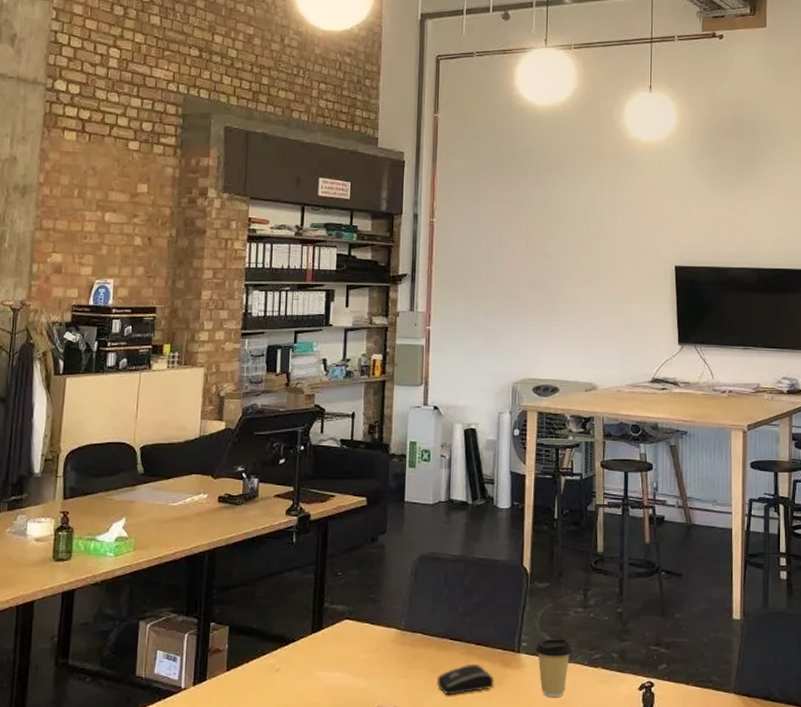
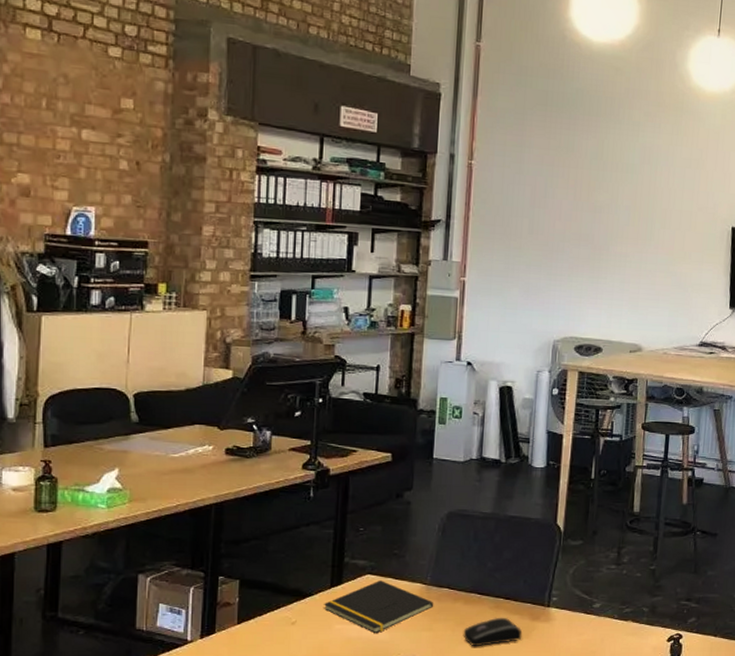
notepad: none [305,626,409,682] -> present [324,581,434,634]
coffee cup: present [535,638,572,698] -> none [565,593,603,649]

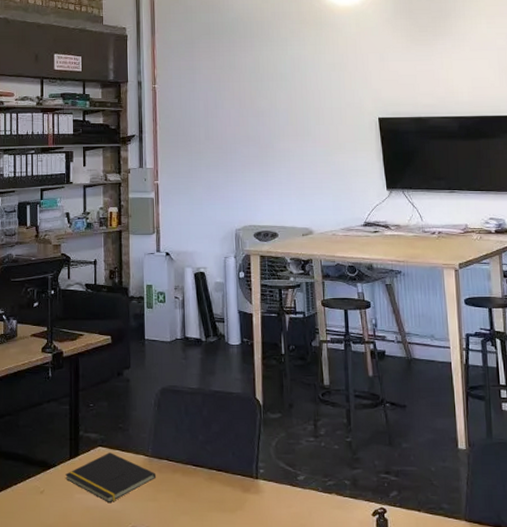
computer mouse: present [463,617,523,647] -> none [183,488,236,518]

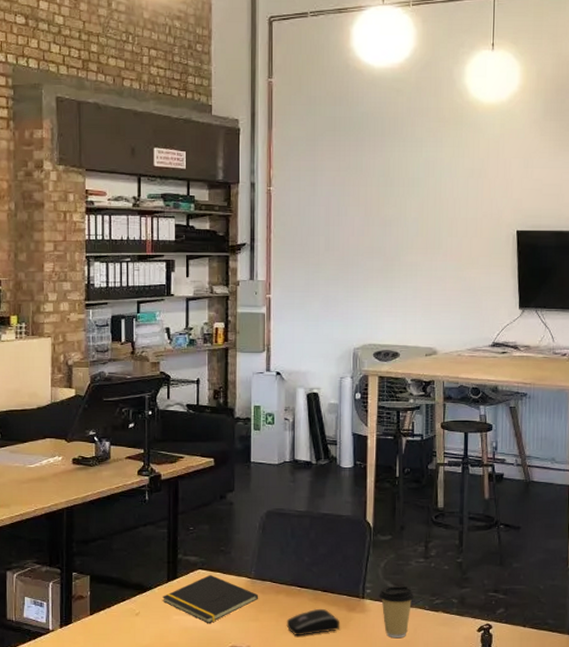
computer mouse: none [183,488,236,518] -> present [286,608,341,636]
coffee cup: none [272,465,307,522] -> present [379,585,414,639]

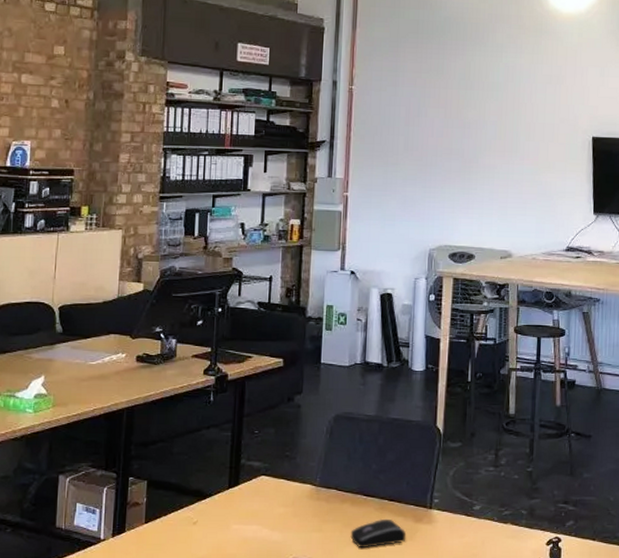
notepad: present [163,575,259,624] -> none [222,482,323,534]
coffee cup: present [379,585,414,639] -> none [447,495,483,552]

